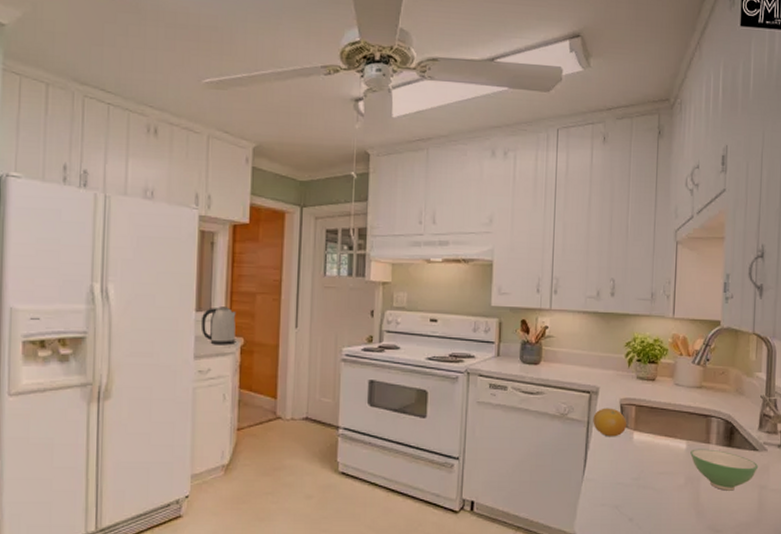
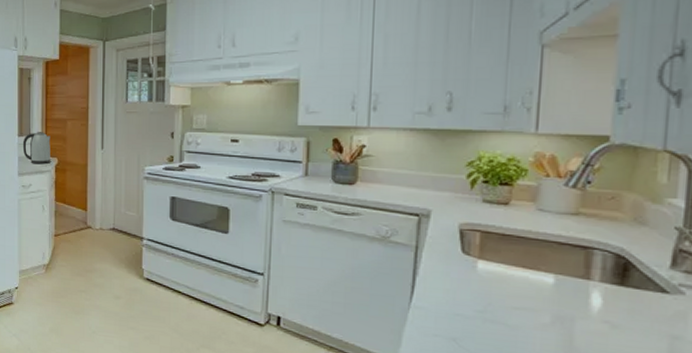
fruit: present [593,408,627,437] -> none [423,232,469,265]
bowl: present [690,449,759,491] -> none [560,284,670,338]

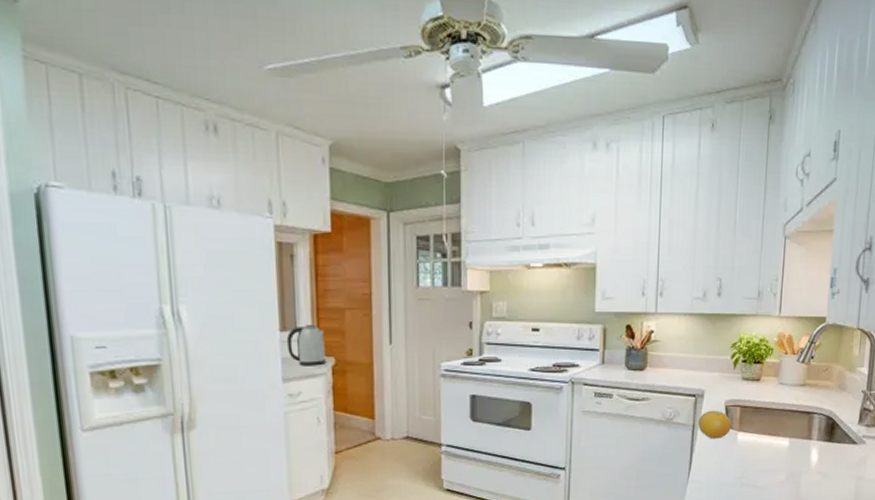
fruit: none [423,232,469,265] -> present [698,410,732,439]

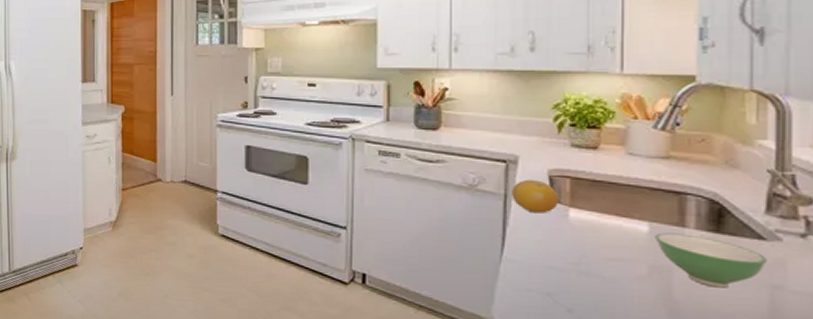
kettle: present [286,325,326,366] -> none [86,78,117,113]
bowl: none [792,445,857,484] -> present [655,232,768,288]

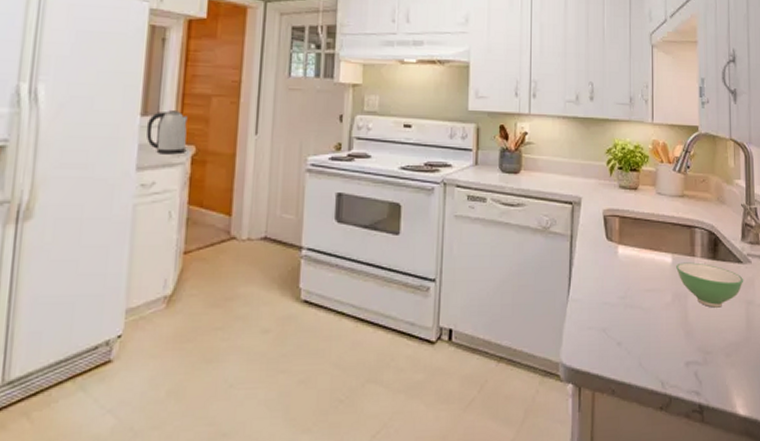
kettle: none [86,78,117,113] -> present [146,110,188,155]
fruit: present [512,179,560,214] -> none [576,220,612,252]

